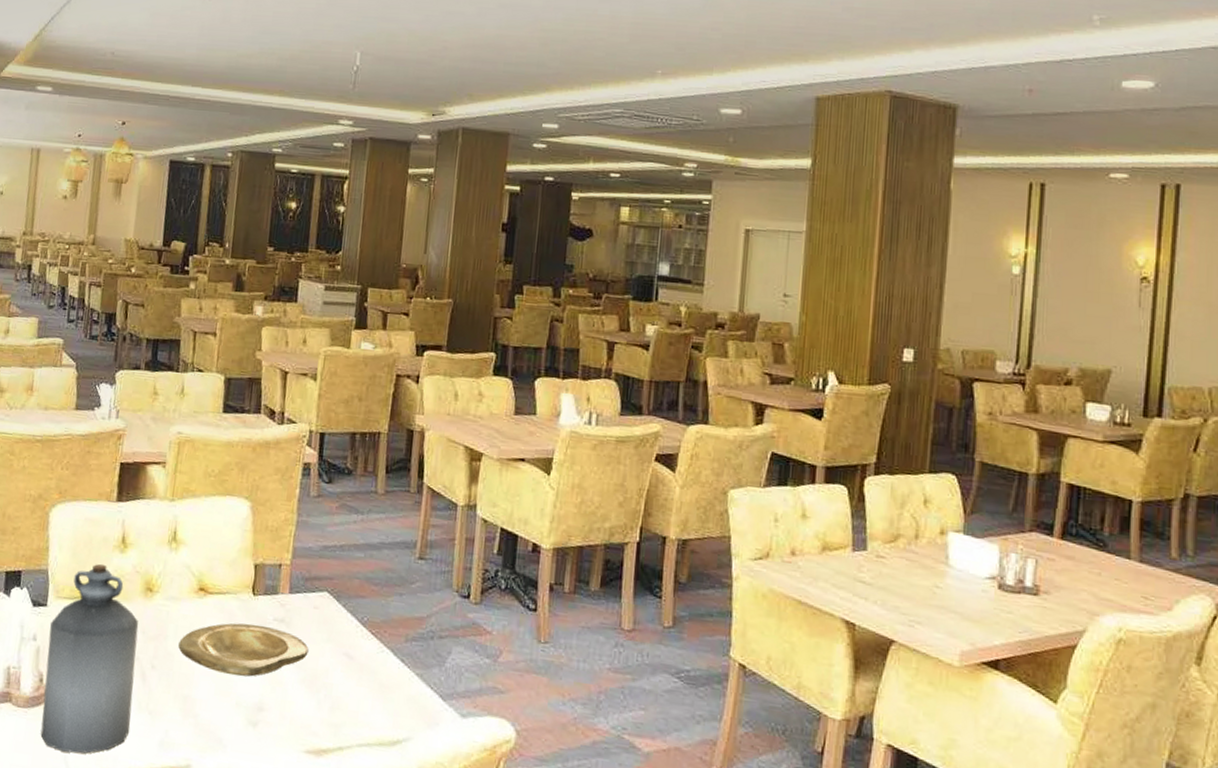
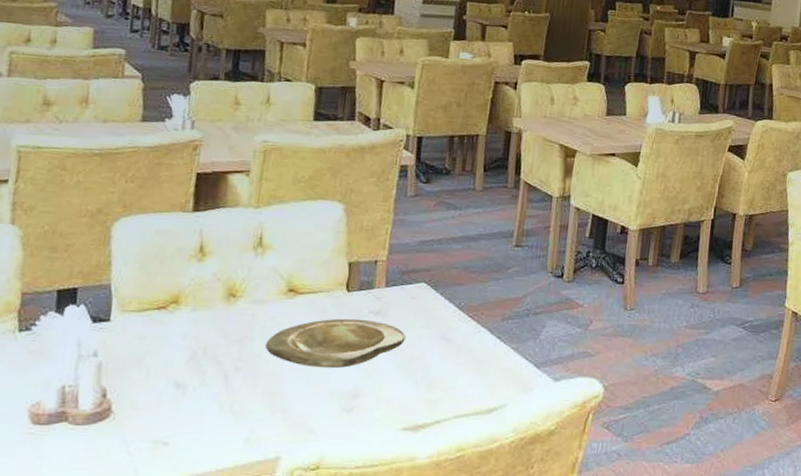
bottle: present [40,563,139,754] -> none [104,274,221,462]

